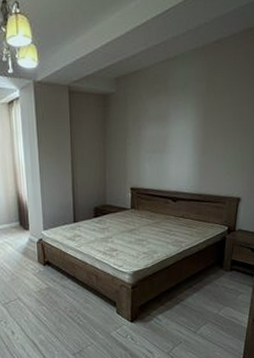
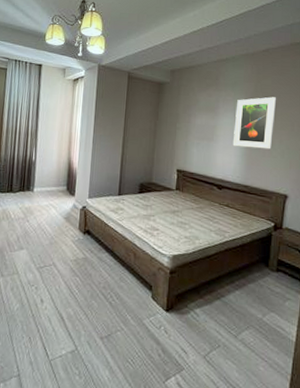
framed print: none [185,95,230,156] -> present [232,97,277,150]

